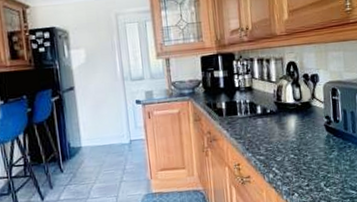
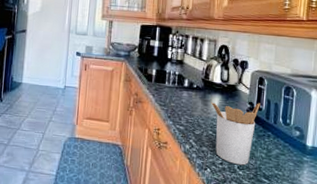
utensil holder: none [288,115,337,183] -> present [211,102,260,166]

